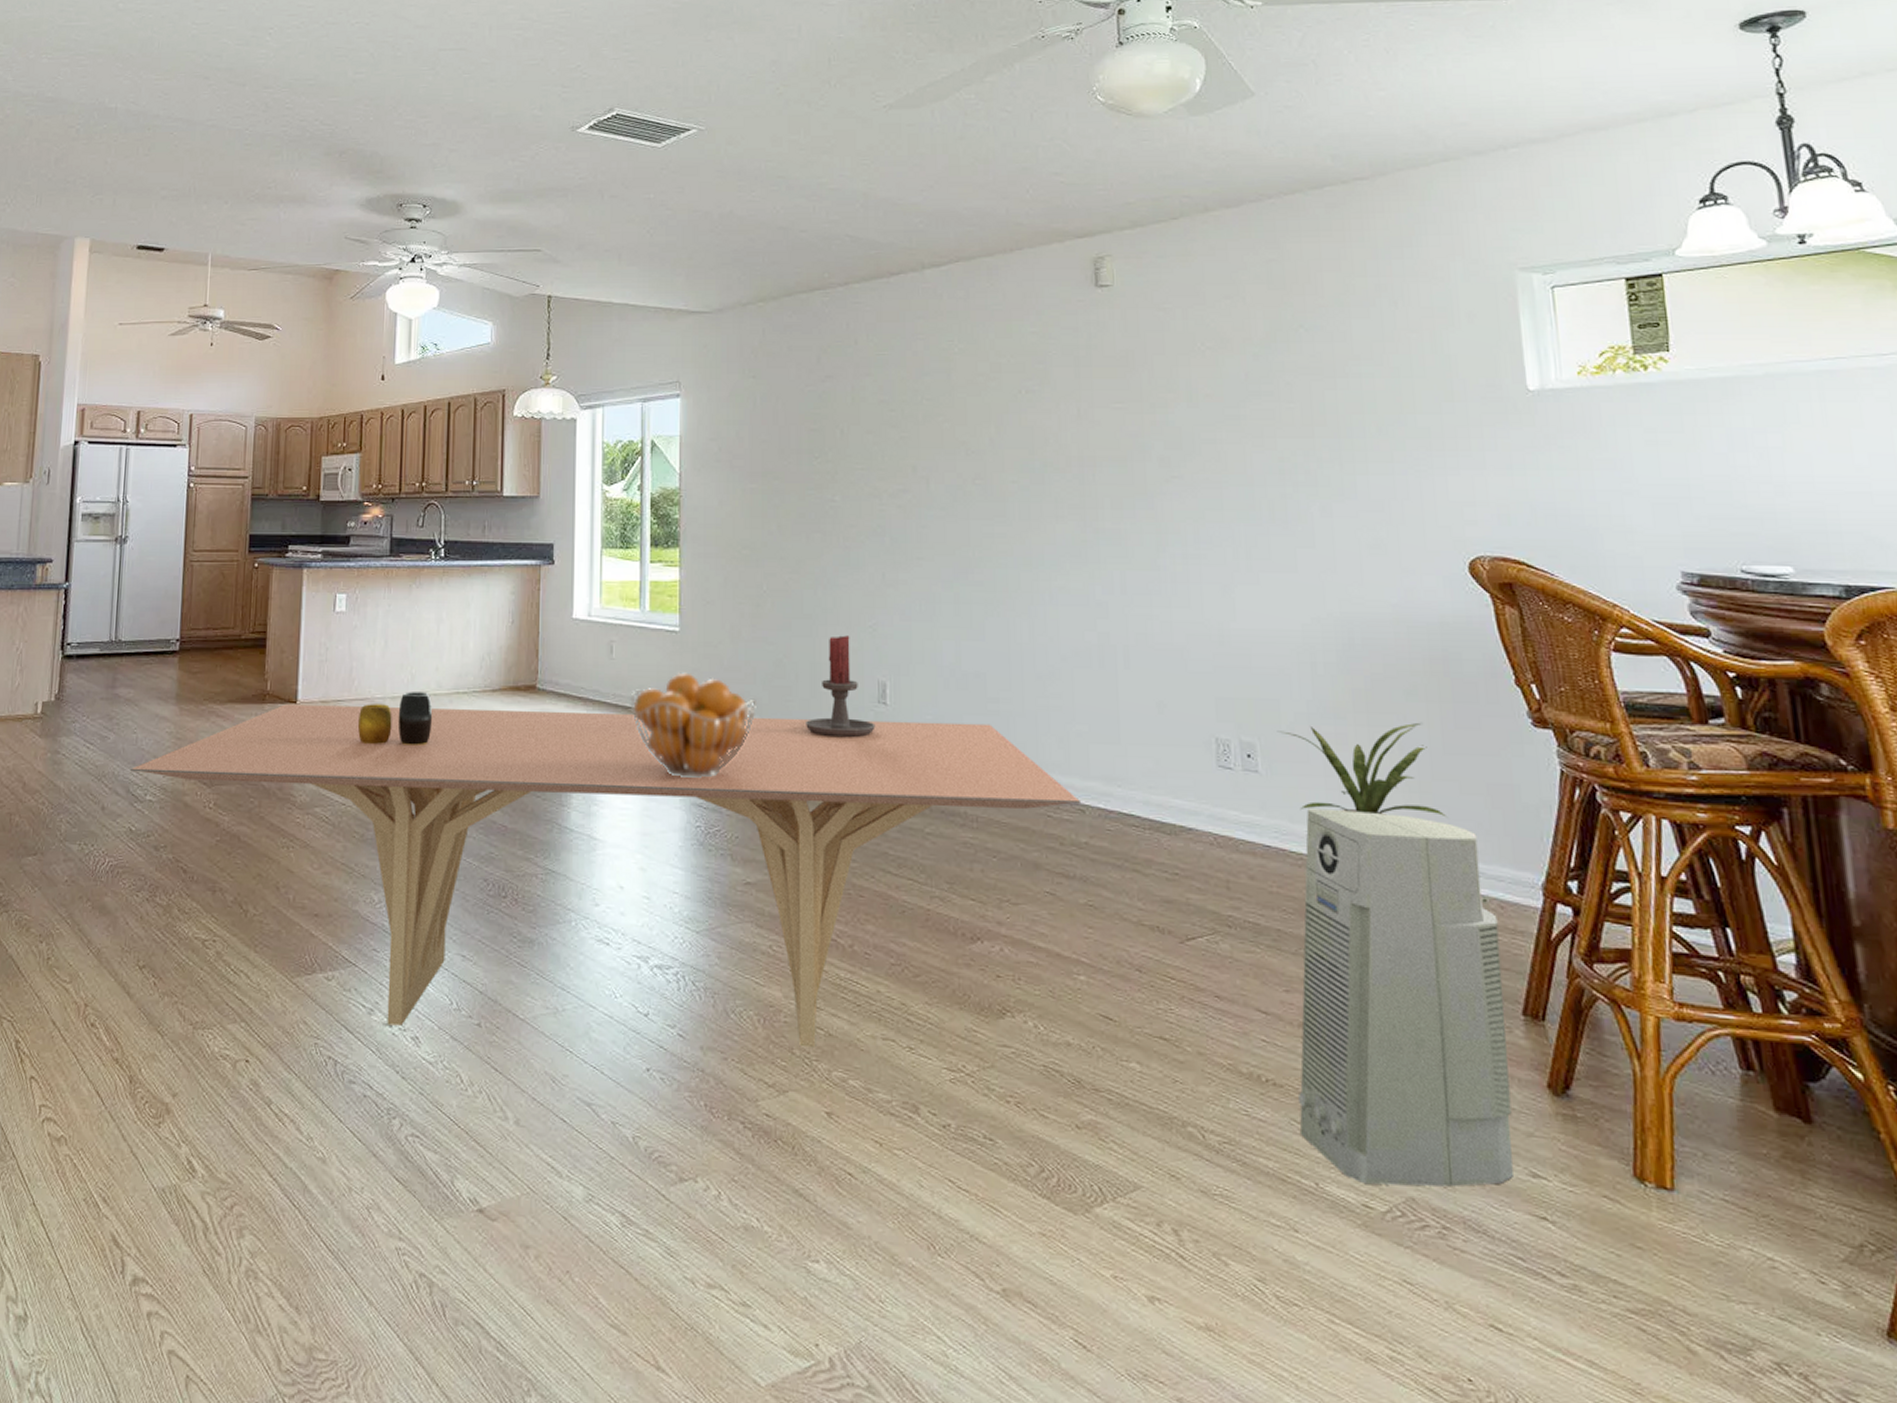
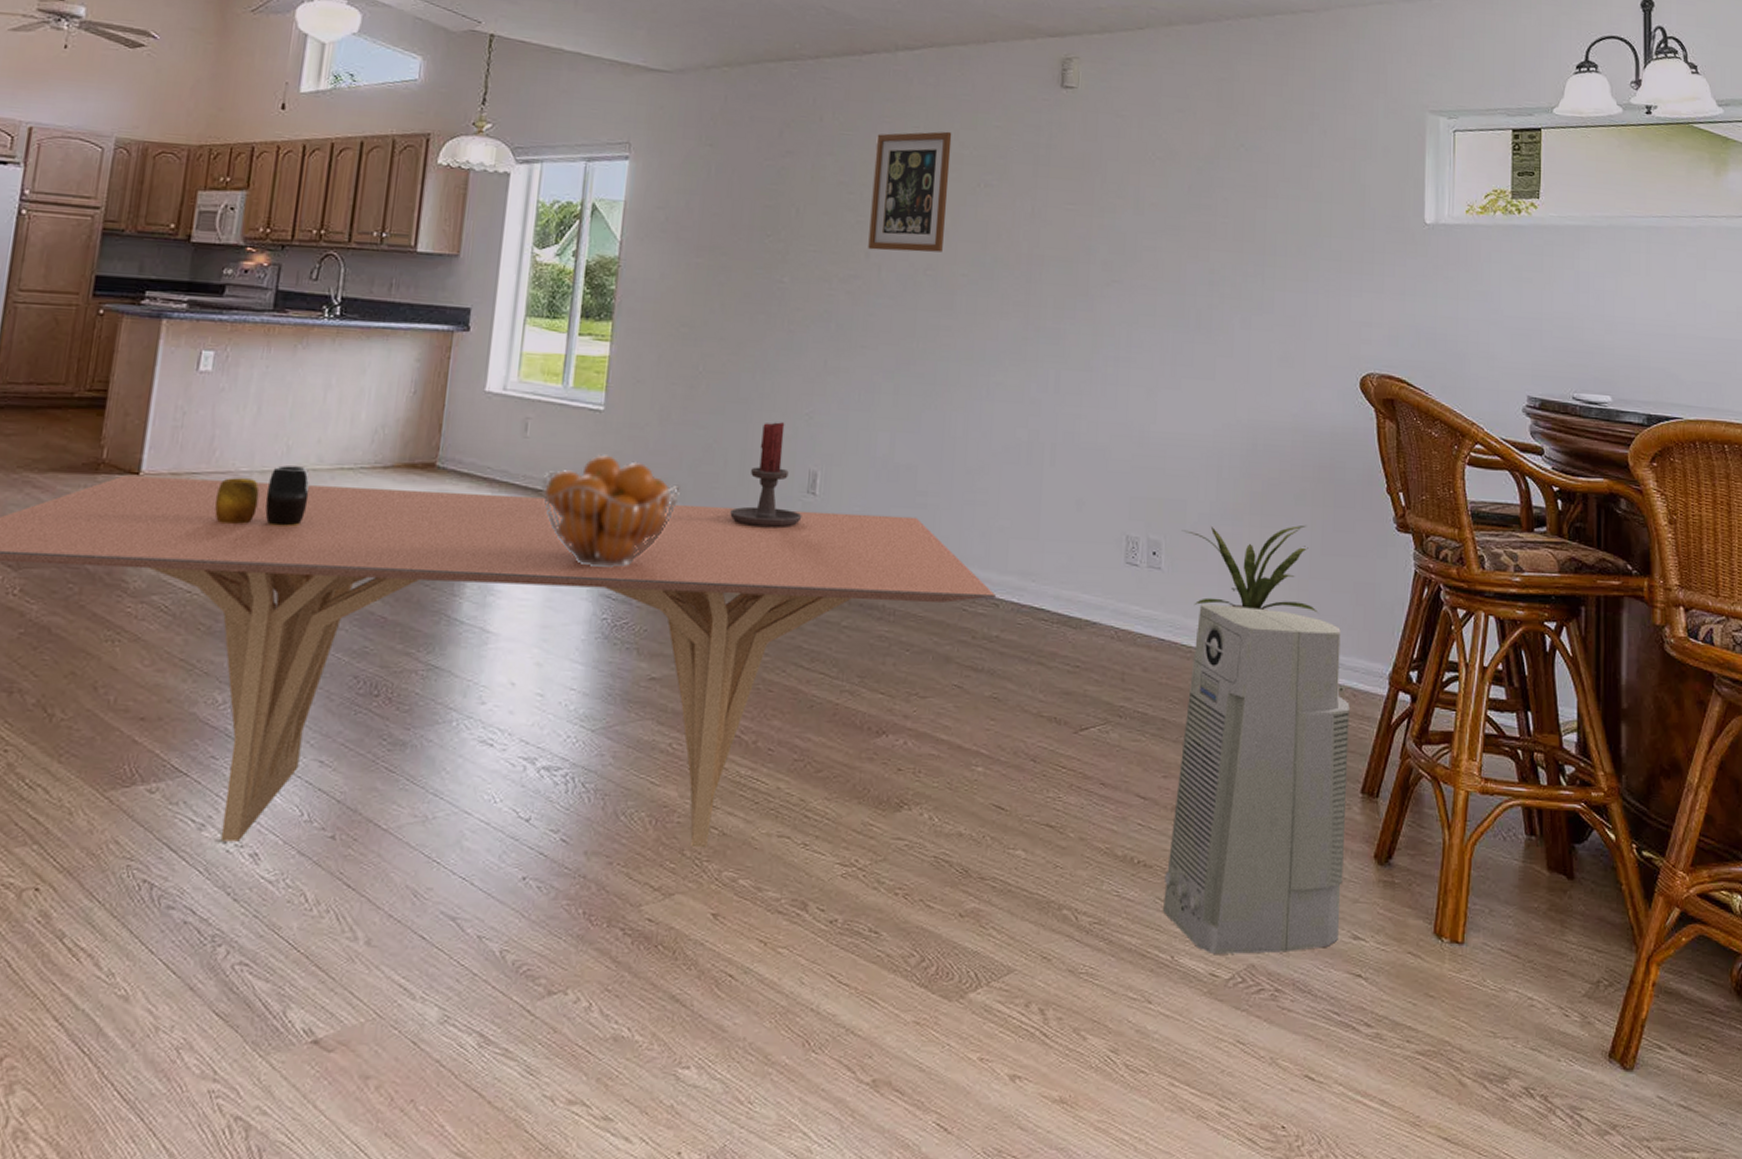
wall art: none [912,342,989,464] -> present [868,131,952,252]

